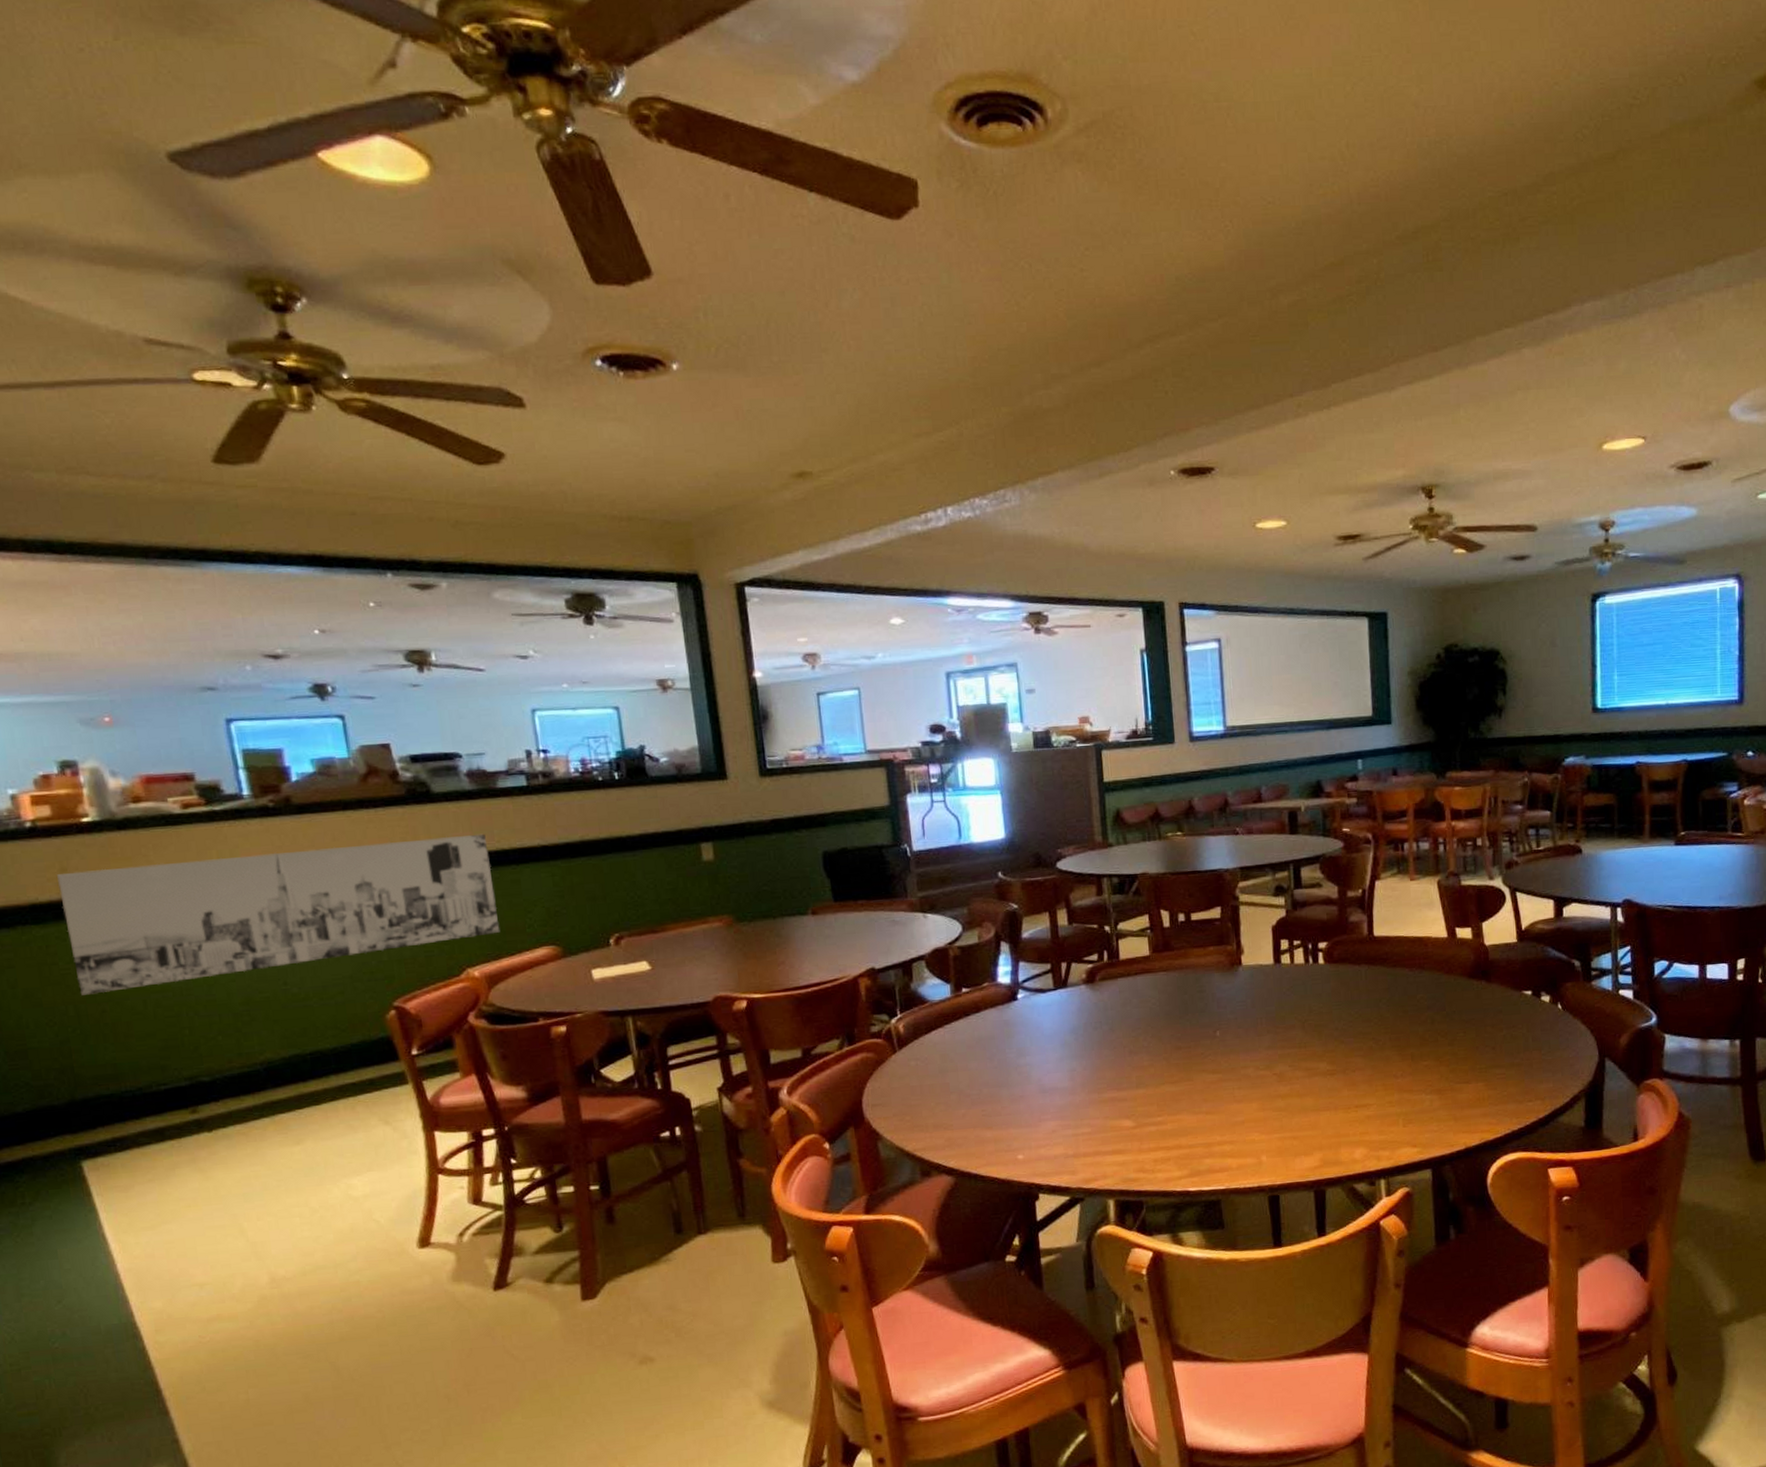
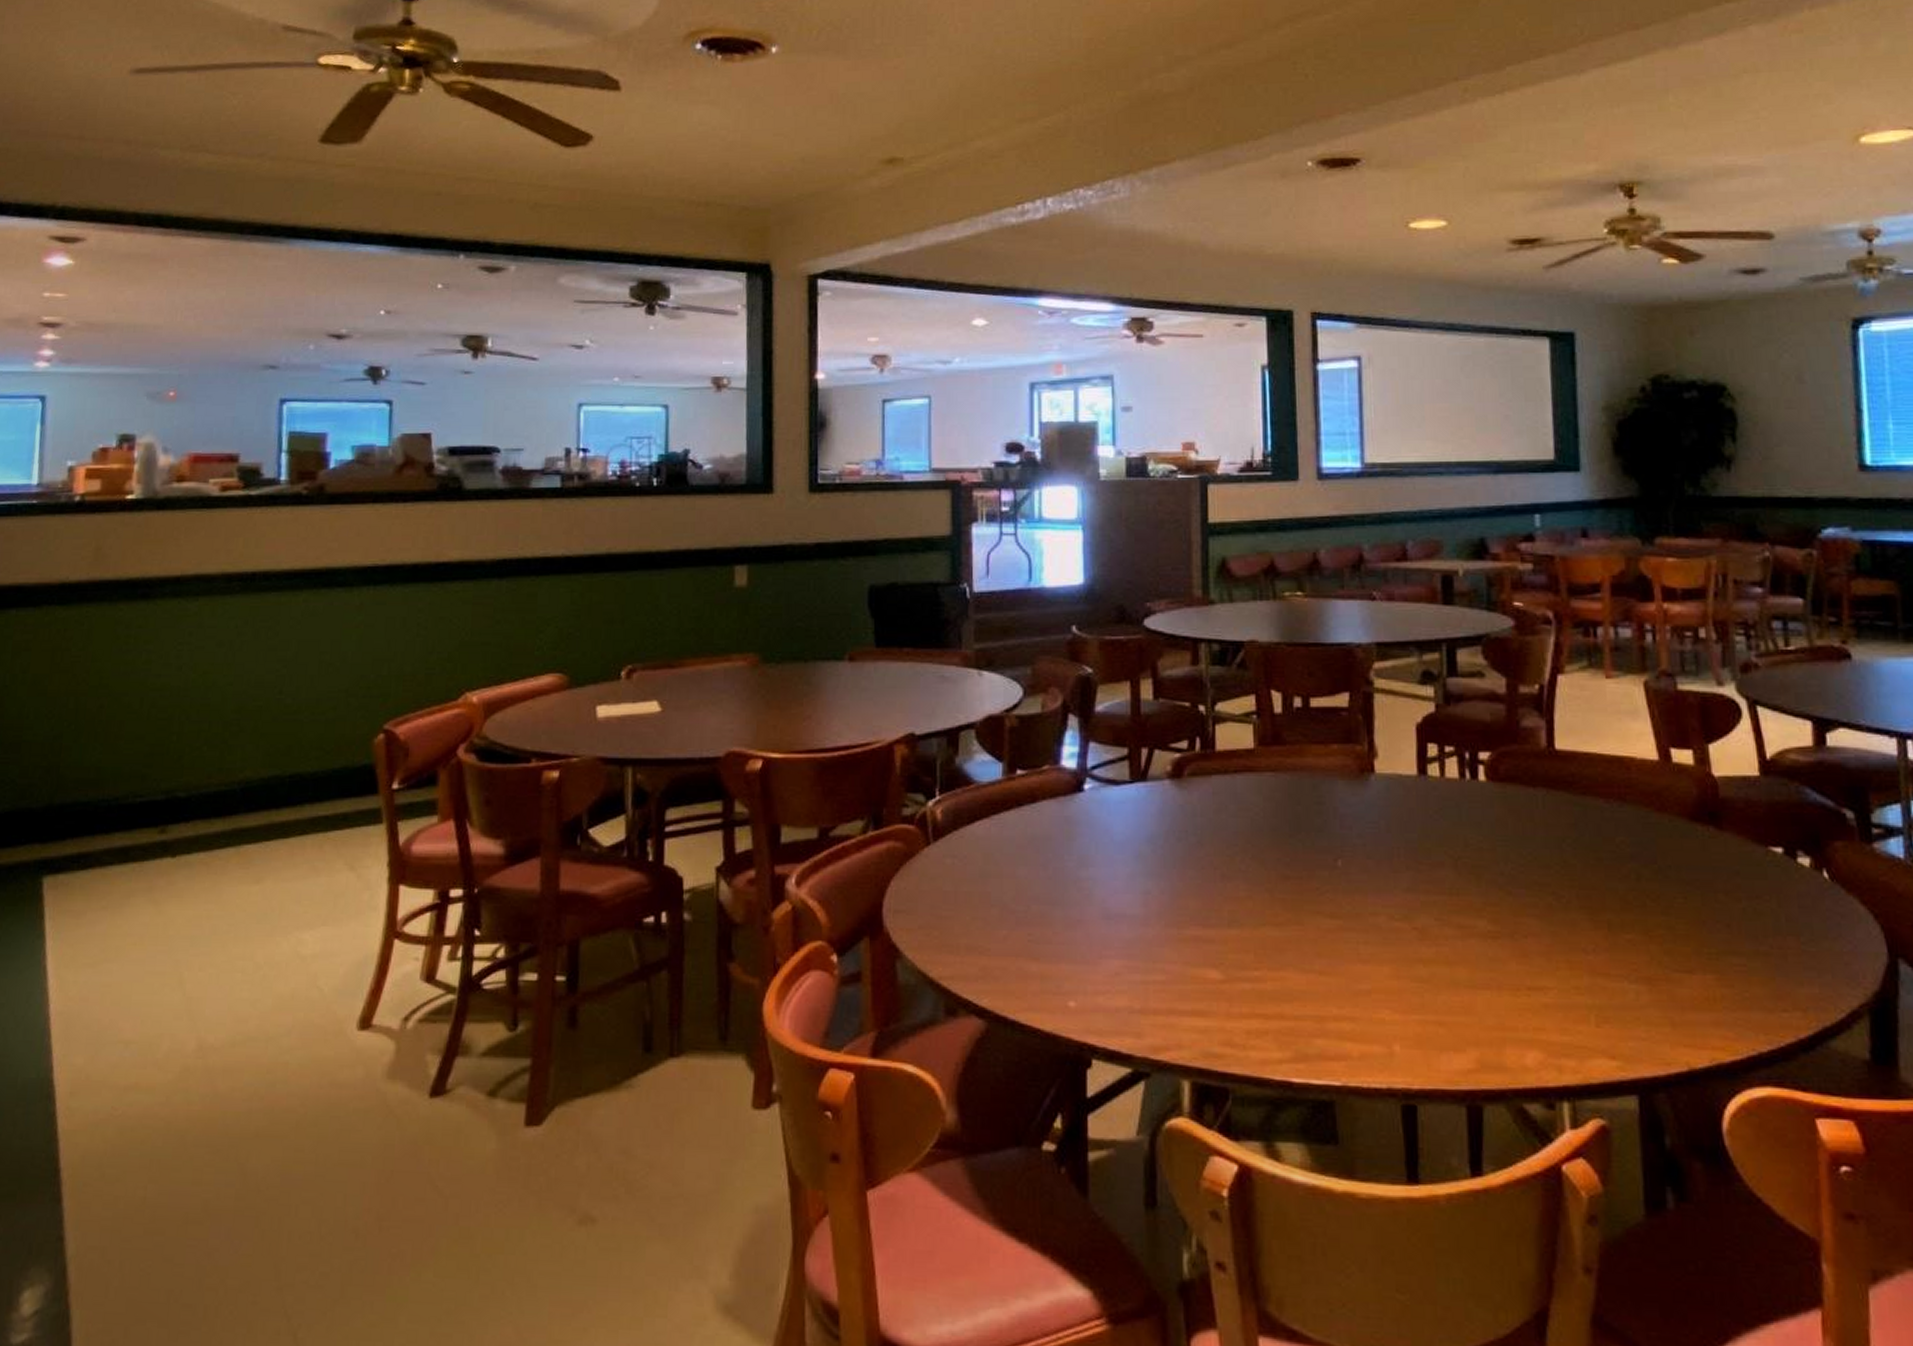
wall art: present [57,833,501,995] -> none [84,538,510,687]

